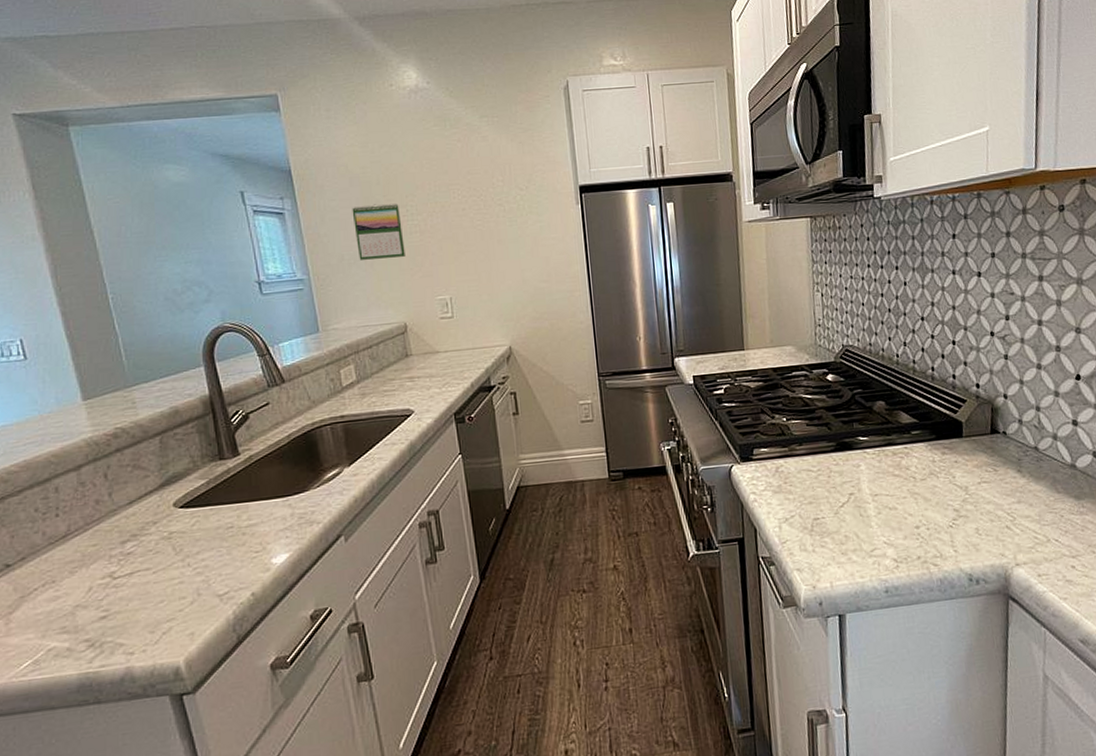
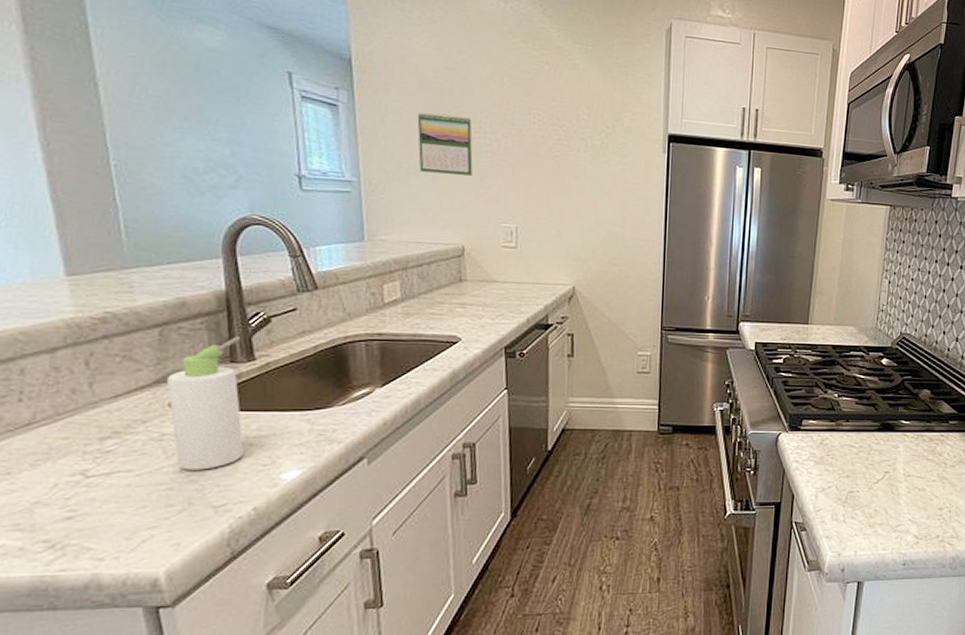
bottle: none [170,435,239,564] -> present [167,336,245,470]

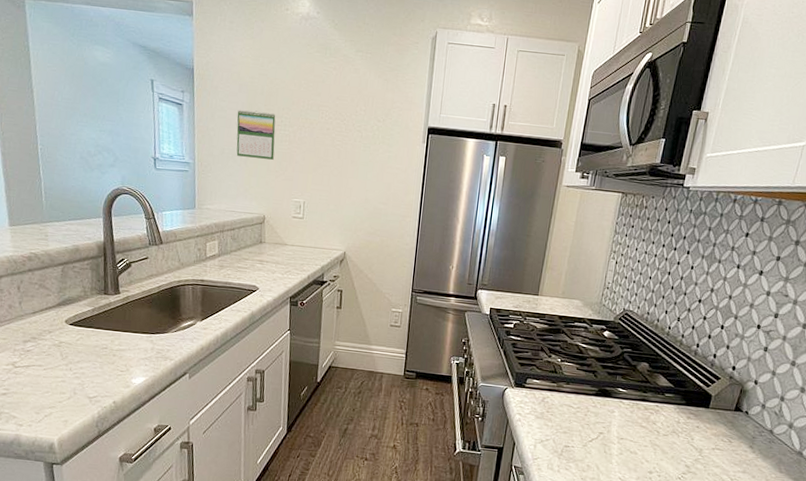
bottle: present [167,336,245,470] -> none [65,275,112,370]

